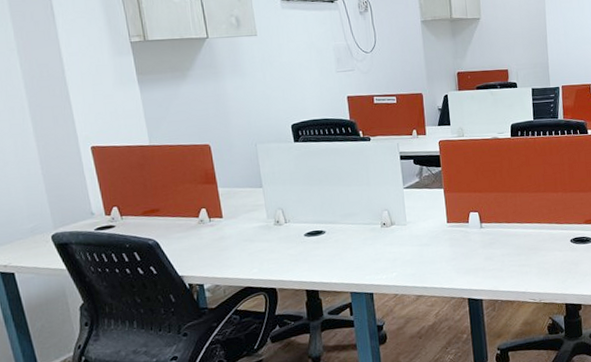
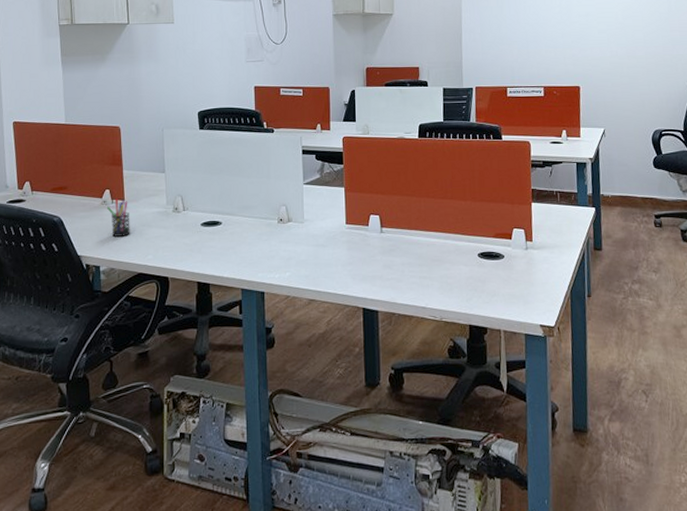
pen holder: none [204,215,232,254] -> present [106,197,130,237]

